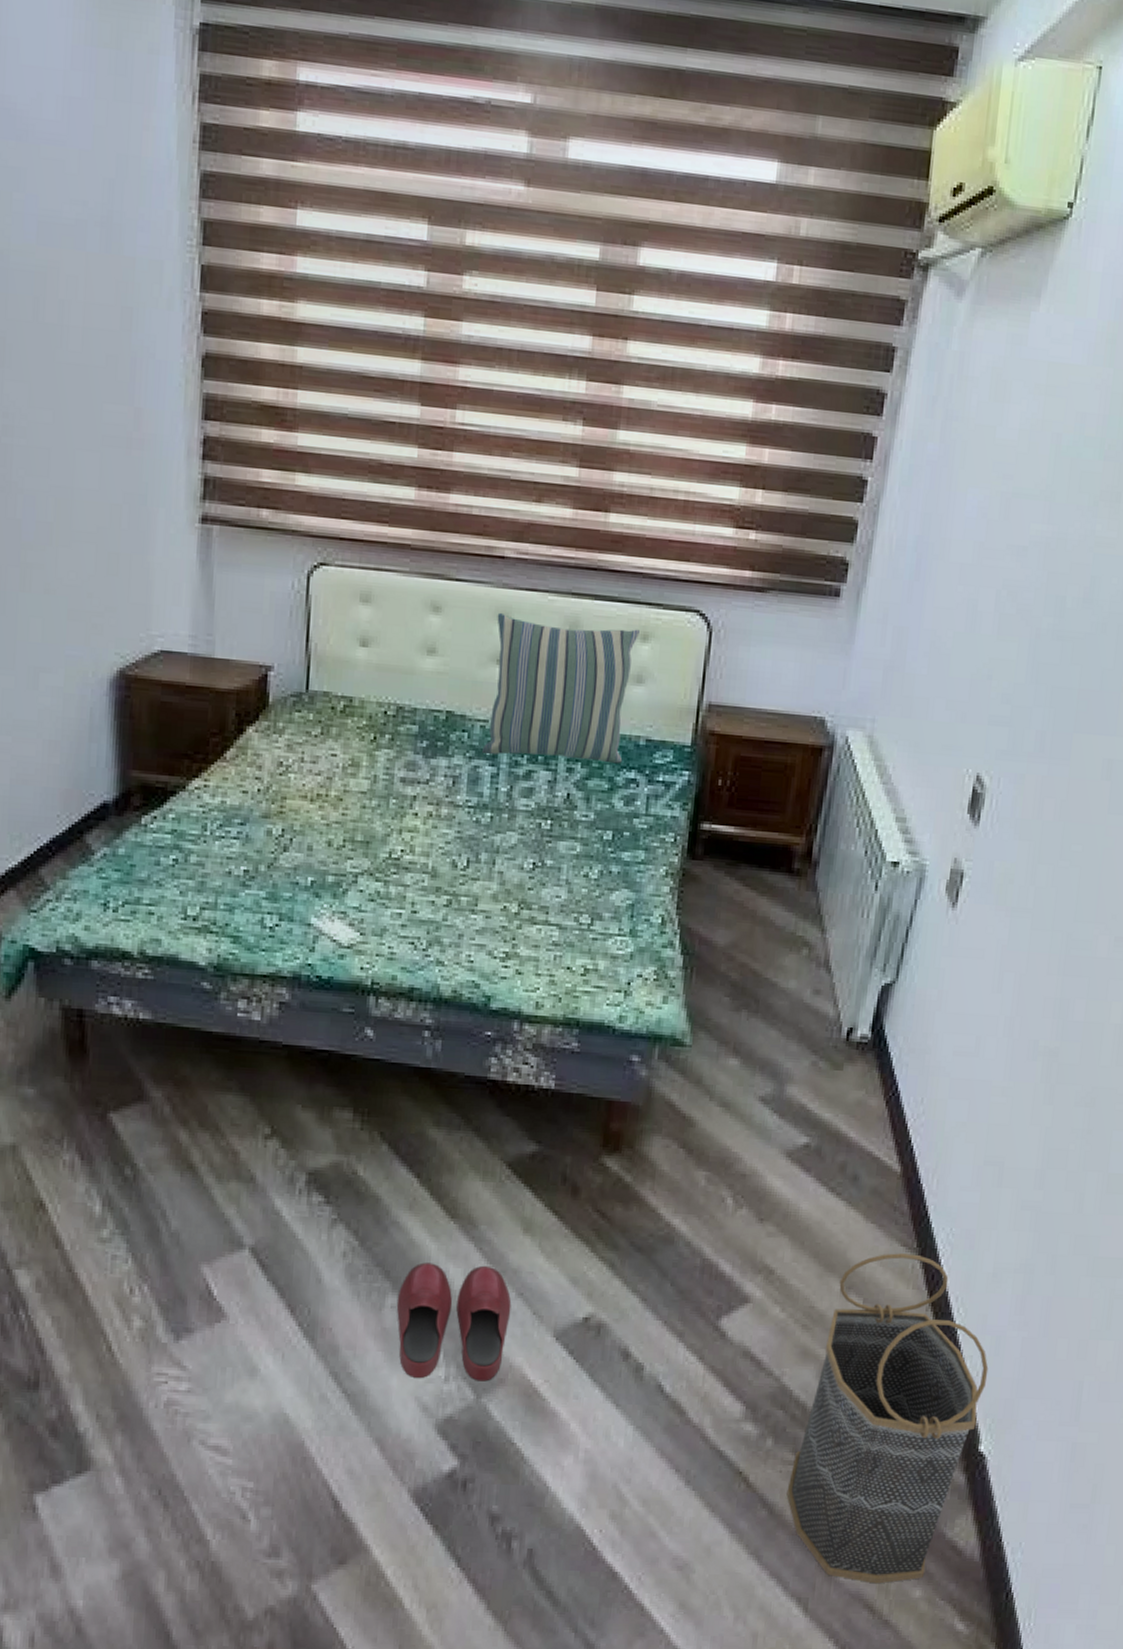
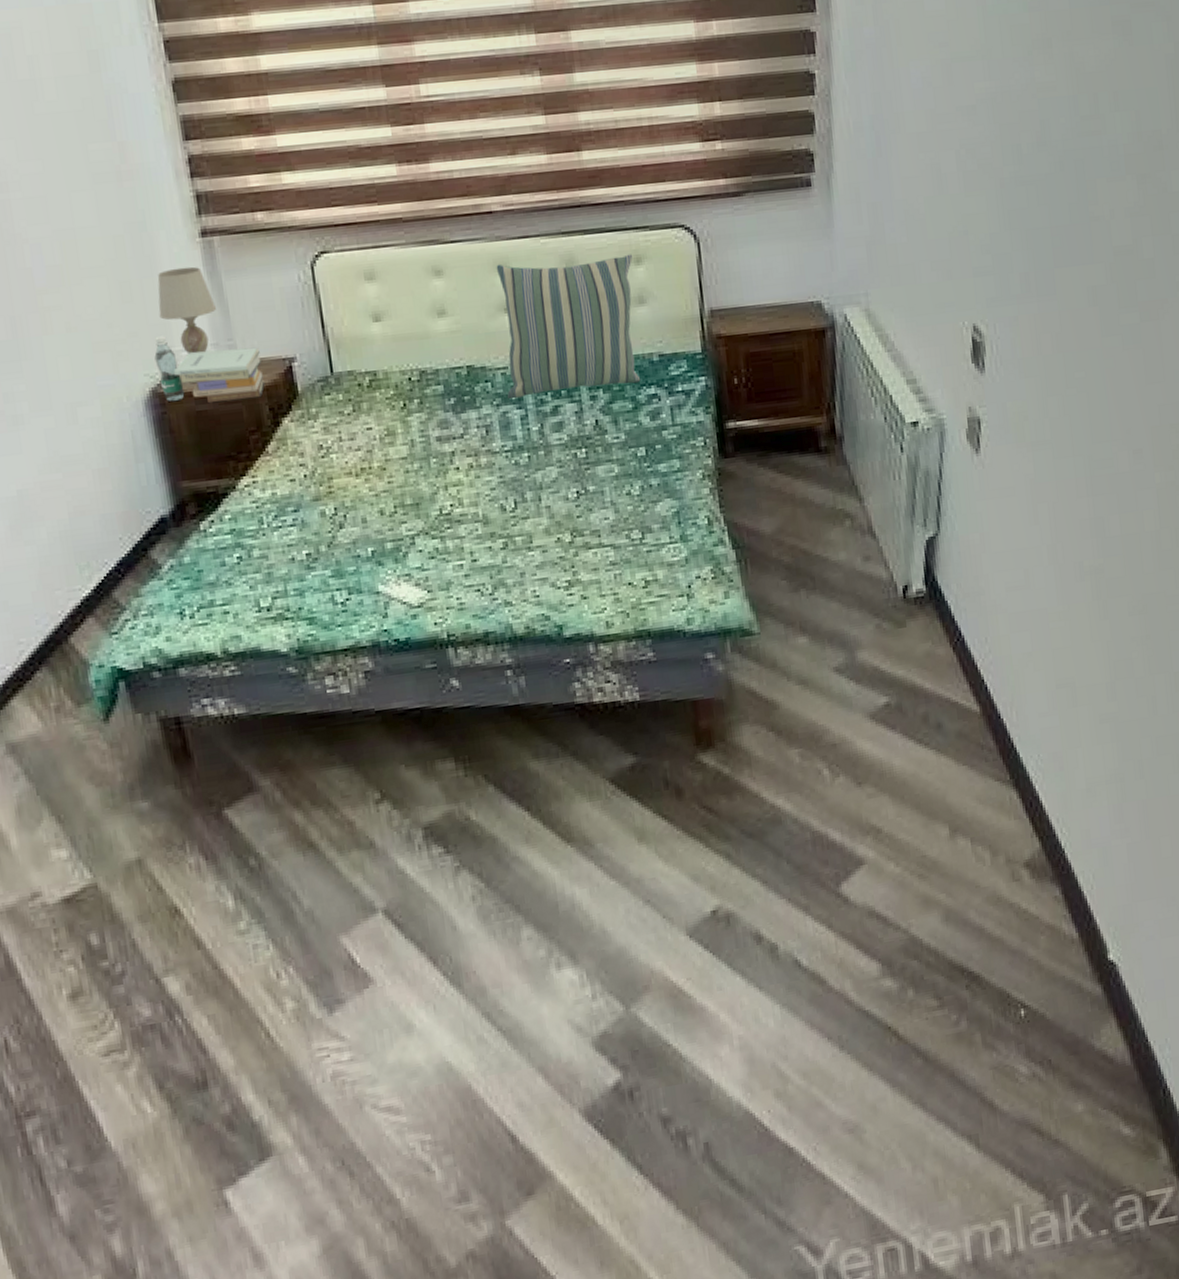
bottle: none [128,616,153,688] -> present [154,336,185,402]
table lamp: none [142,549,202,673] -> present [157,266,216,384]
books: none [146,639,238,701] -> present [174,347,265,404]
slippers: present [397,1262,512,1382] -> none [532,880,643,1002]
basket: present [786,1253,989,1584] -> none [936,786,1102,1109]

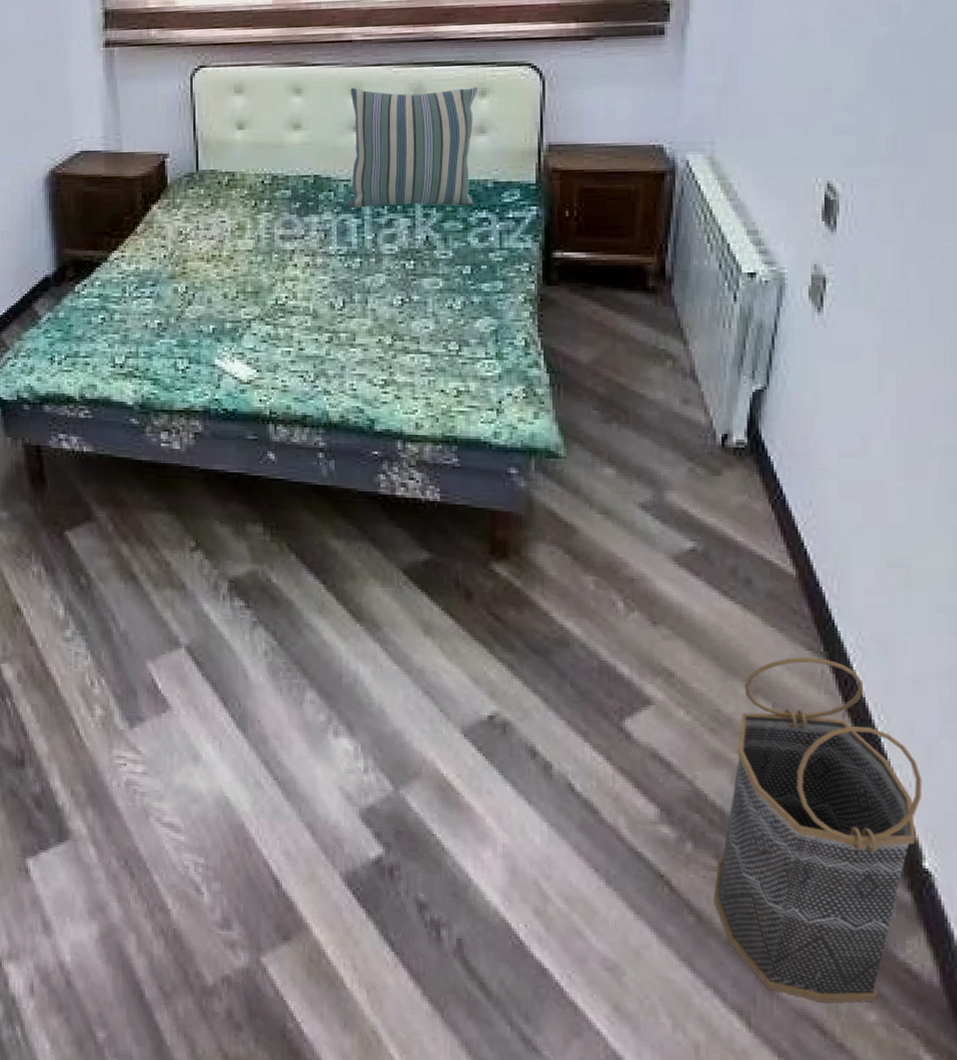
bottle: present [154,336,185,402] -> none [56,126,76,182]
table lamp: present [157,266,216,384] -> none [64,71,109,169]
books: present [174,347,265,404] -> none [70,141,141,186]
basket: none [936,786,1102,1109] -> present [713,657,923,1004]

